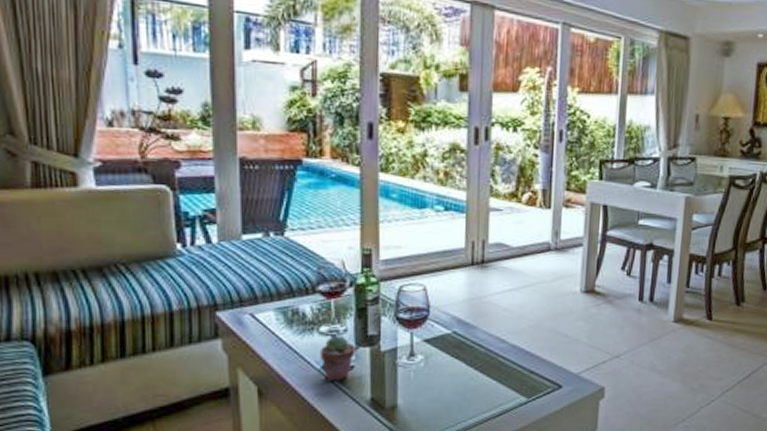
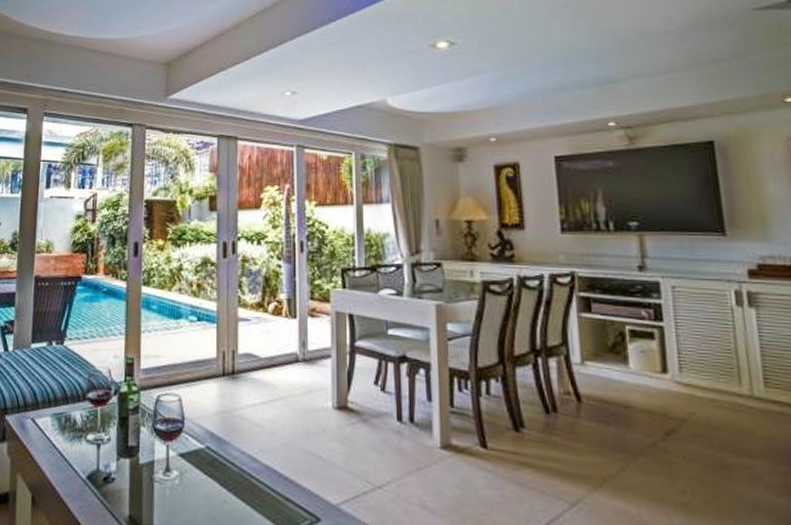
potted succulent: present [320,336,357,381] -> none [85,445,118,494]

